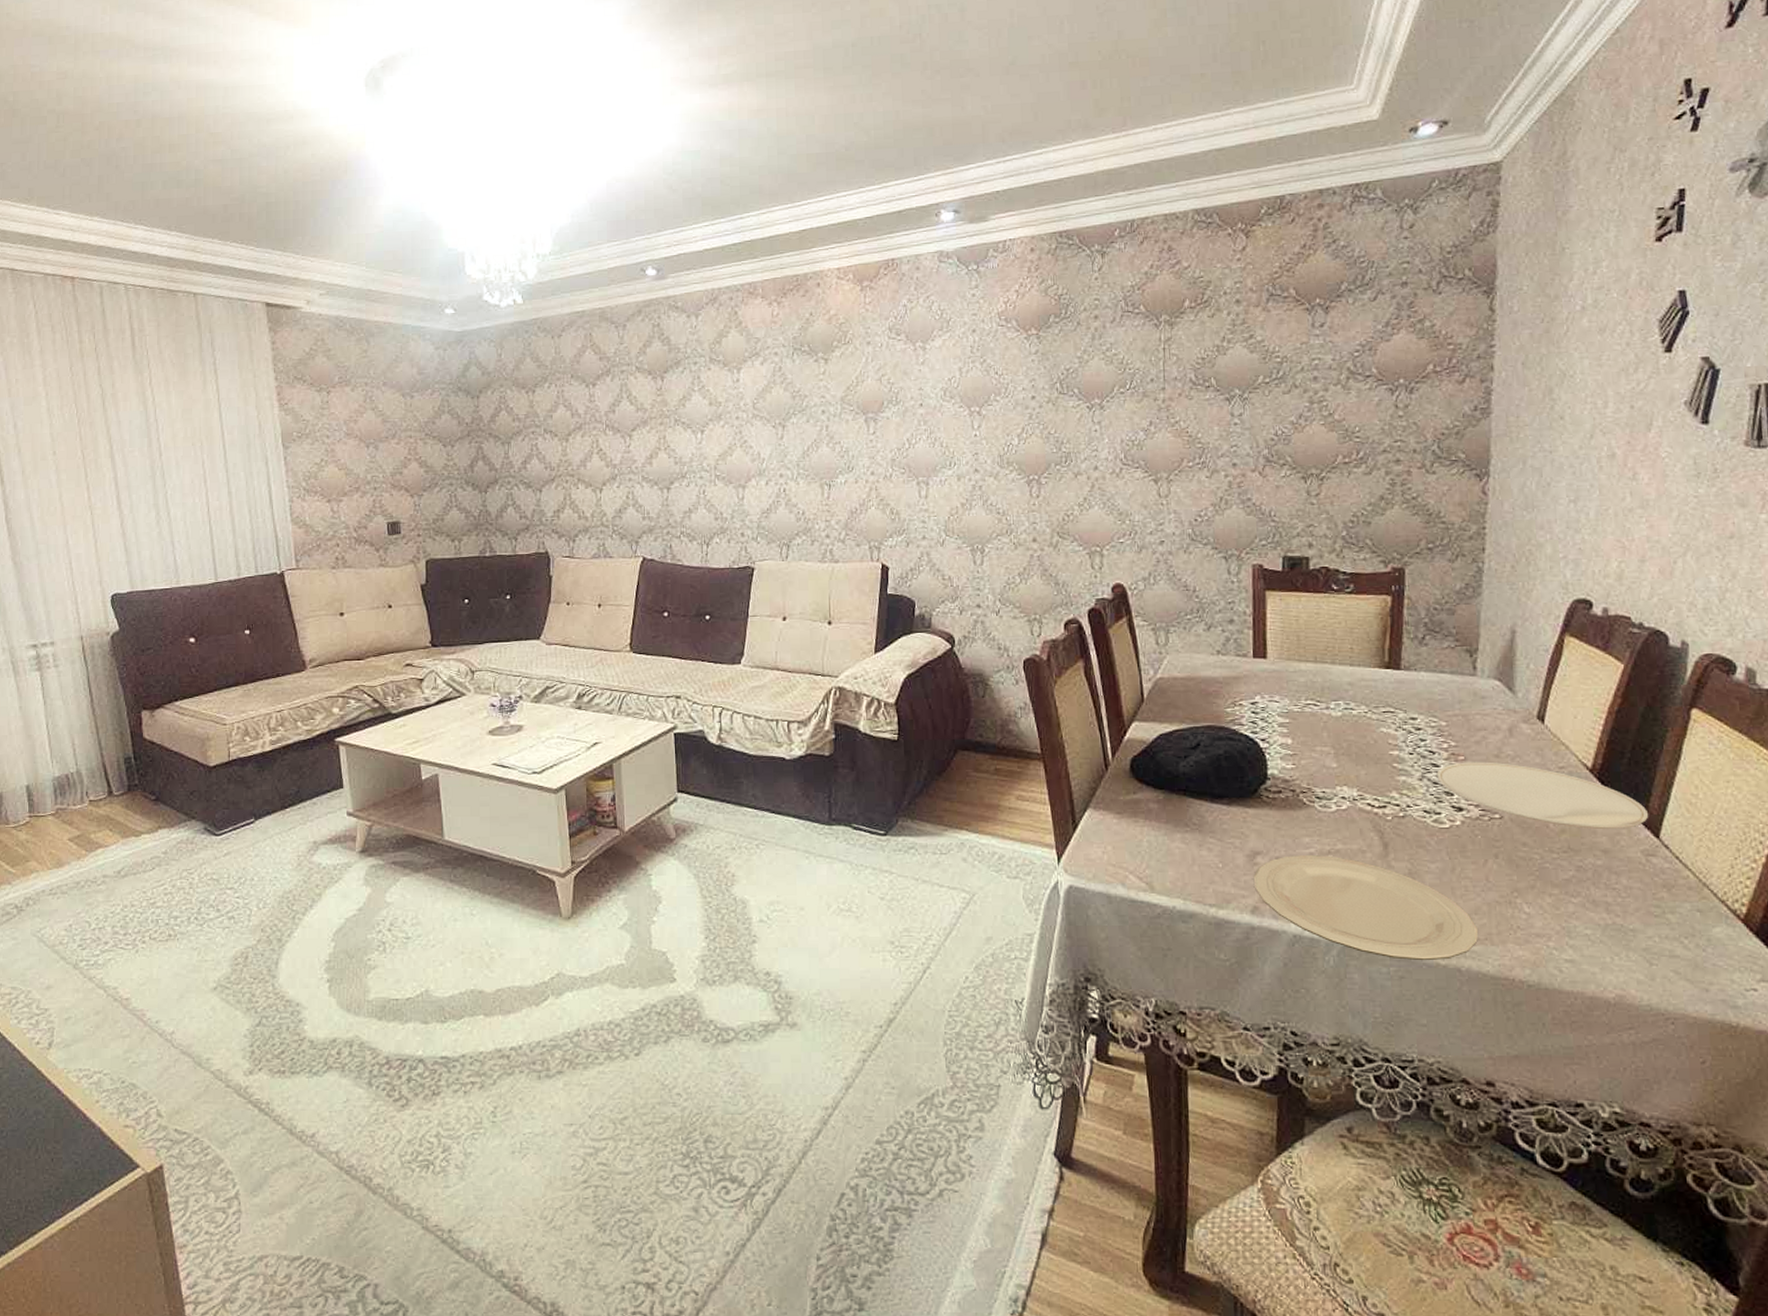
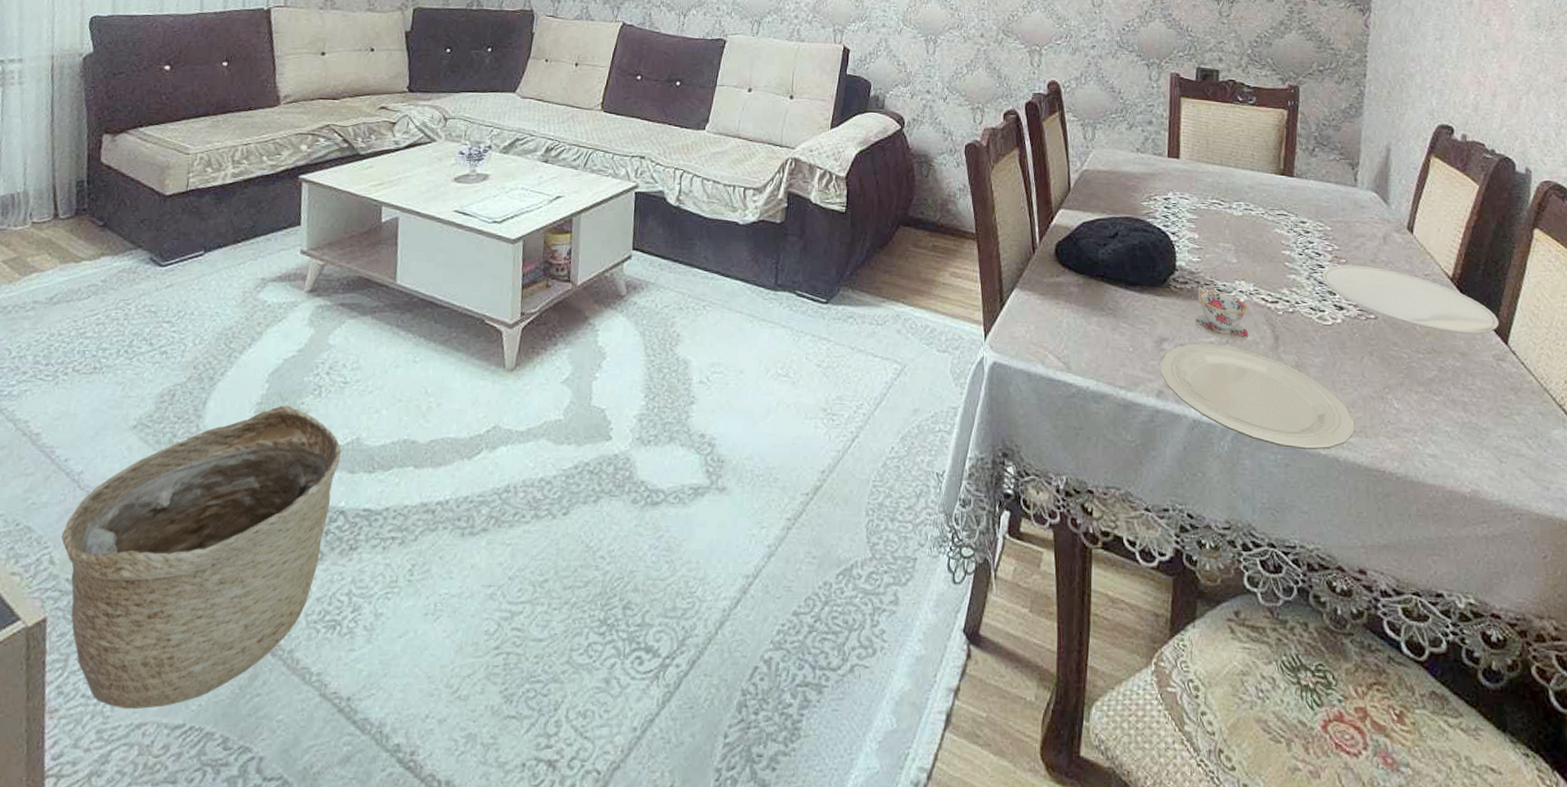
basket: none [164,962,412,1244] -> present [61,405,341,710]
teacup: none [1292,794,1354,851] -> present [1196,286,1249,342]

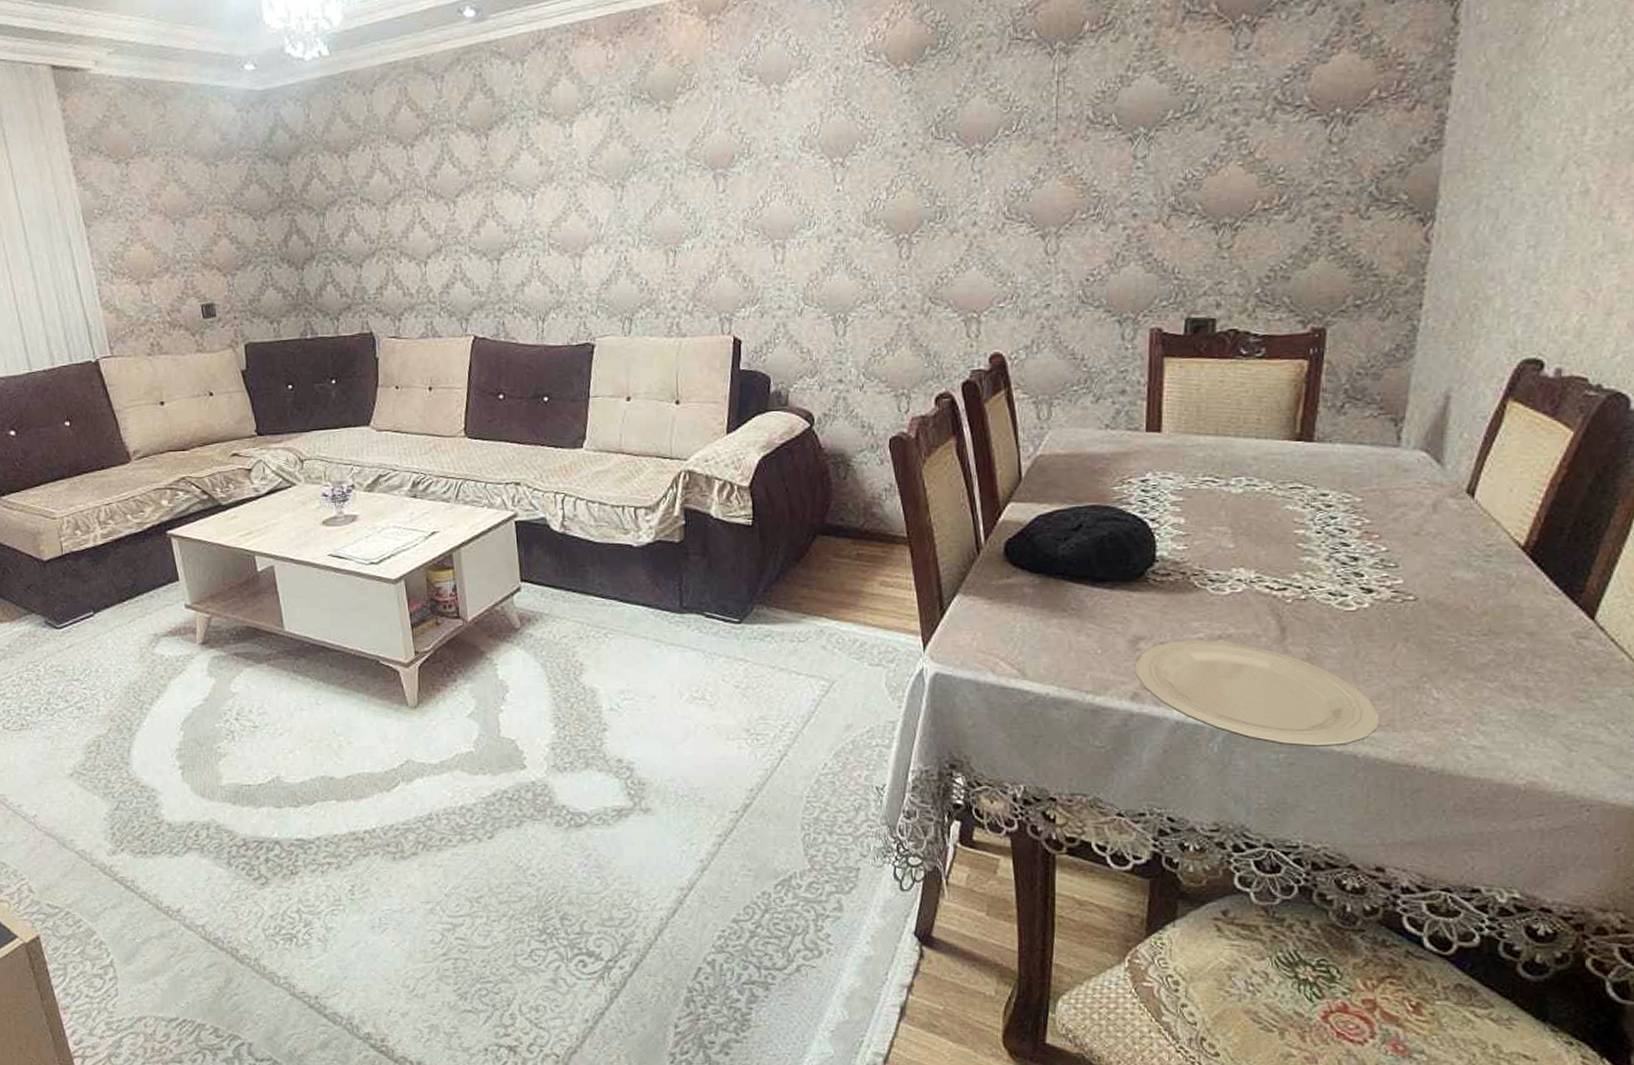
basket: present [61,405,341,710] -> none [33,750,265,1007]
teacup: present [1196,286,1249,342] -> none [1180,577,1248,636]
plate: present [1322,264,1499,335] -> none [1346,540,1586,612]

